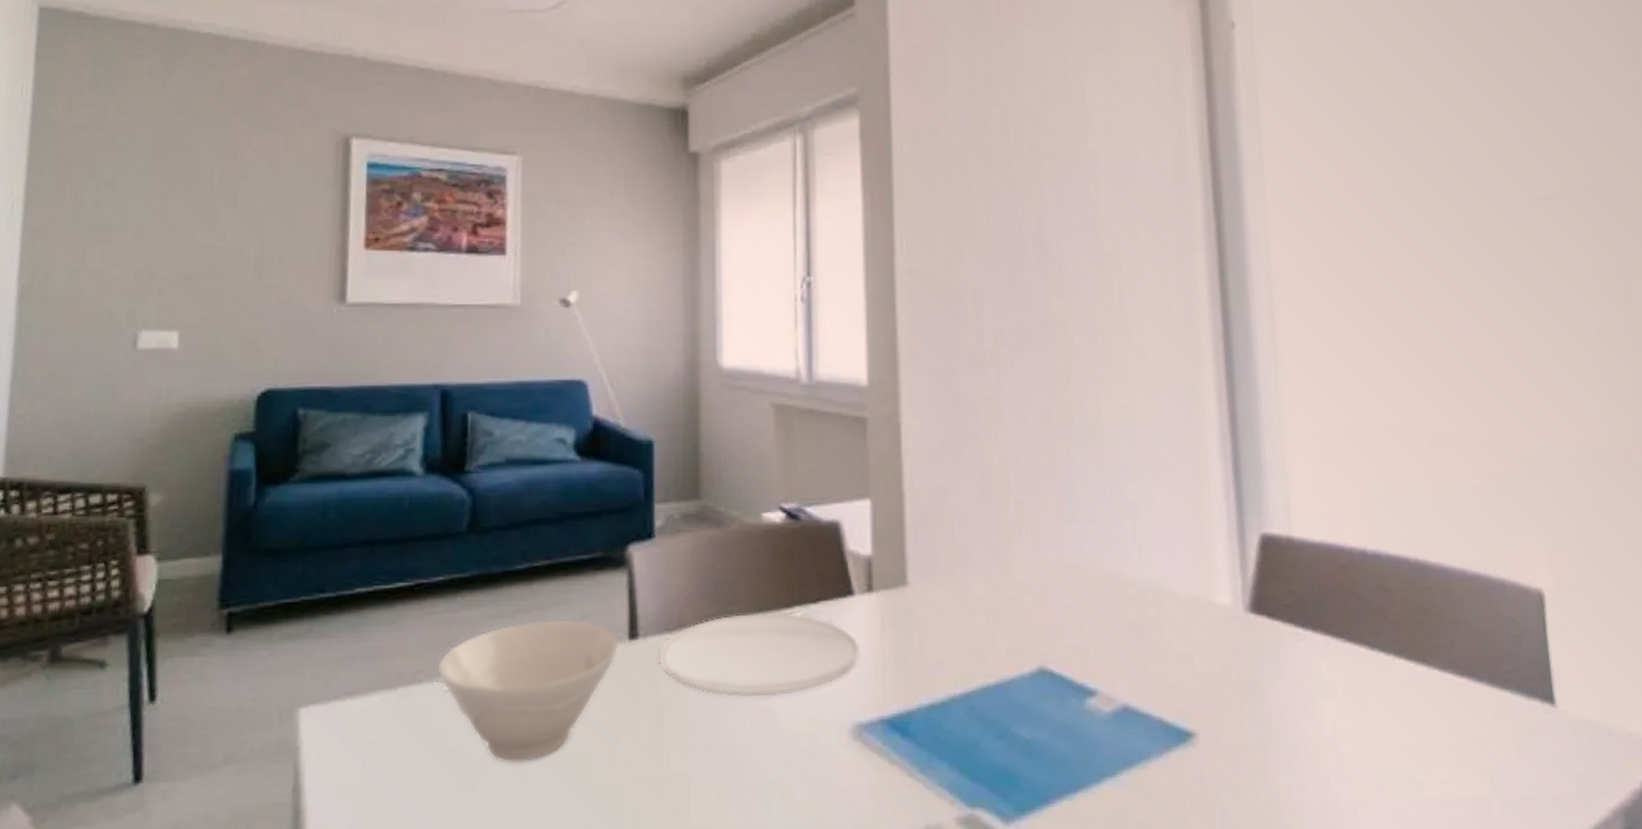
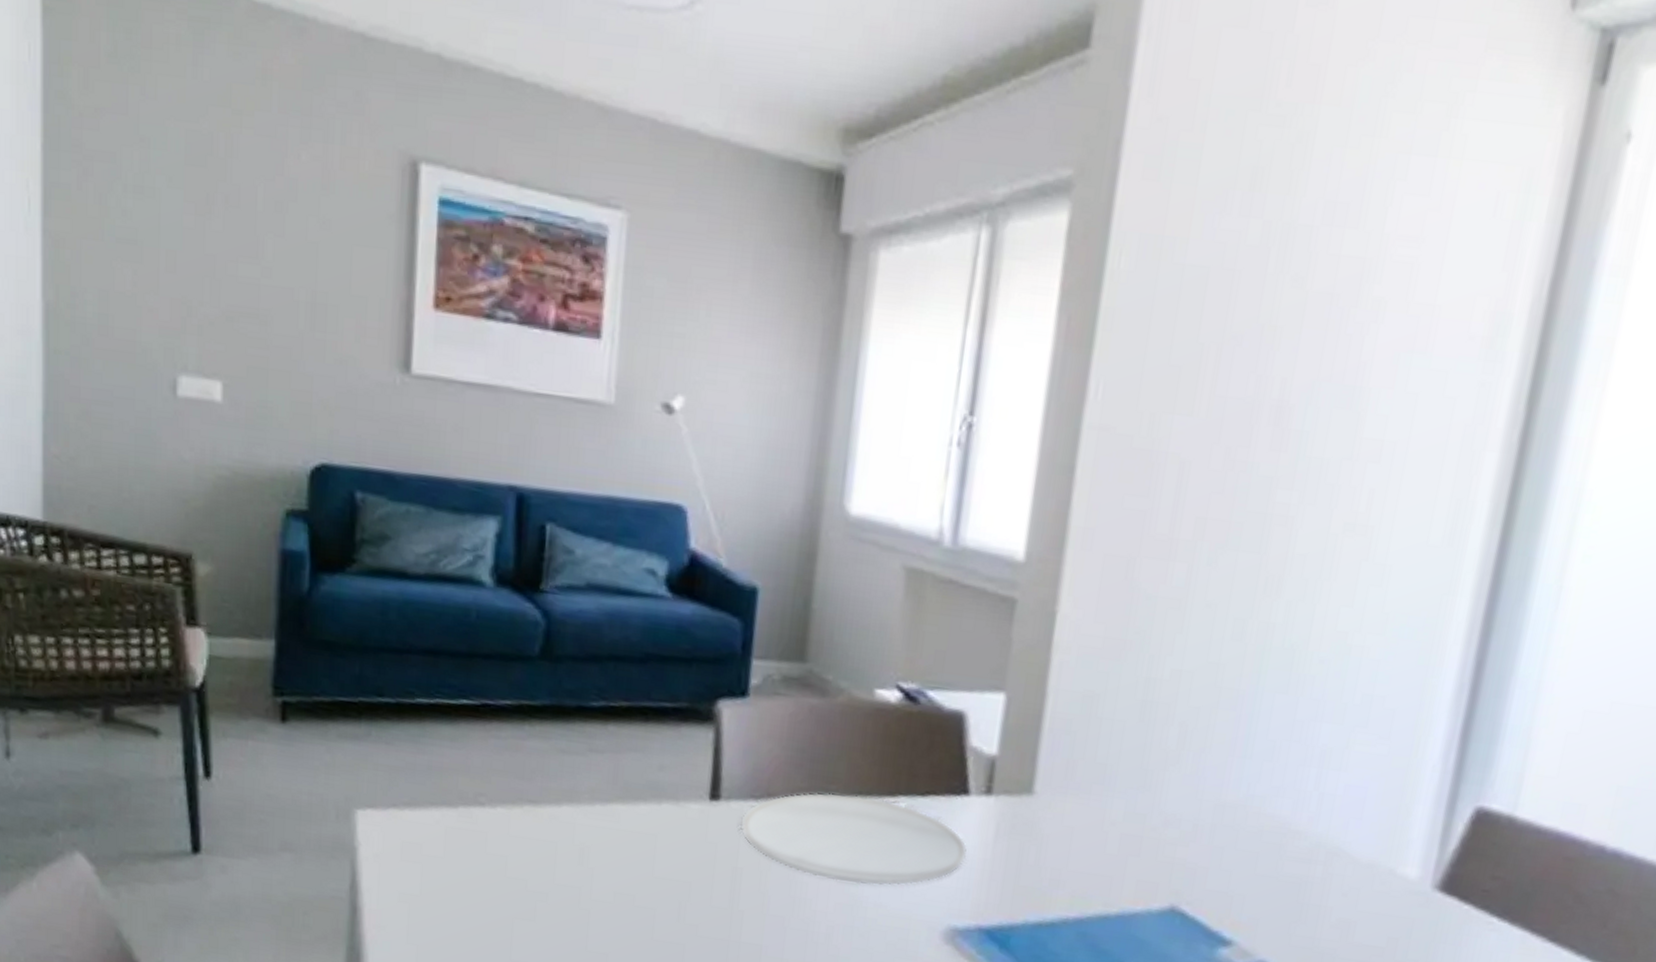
bowl: present [436,618,619,763] -> none [500,762,699,902]

